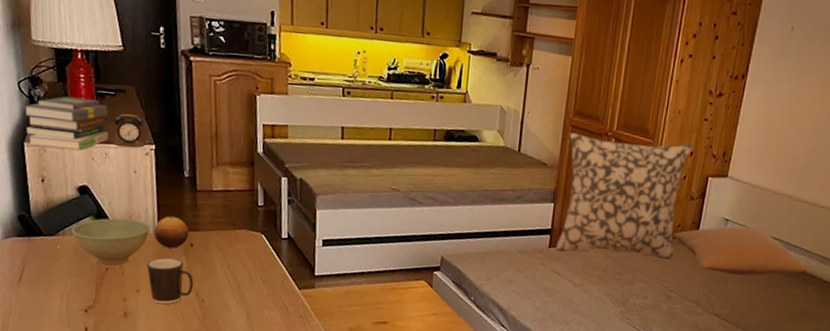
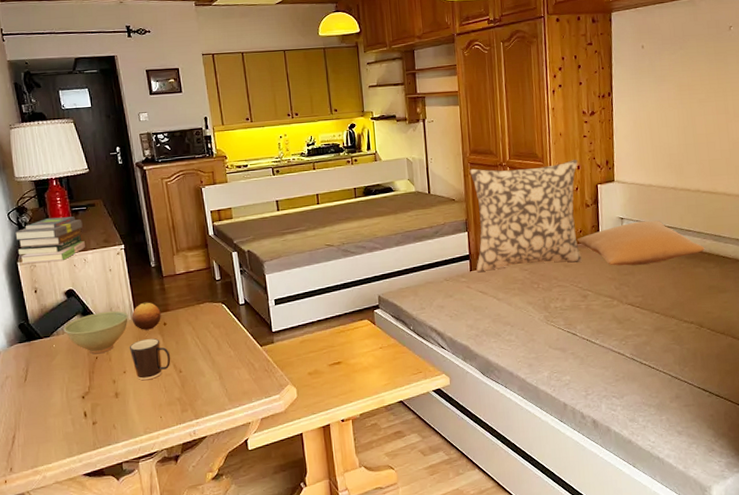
alarm clock: present [113,114,145,148] -> none [89,223,116,252]

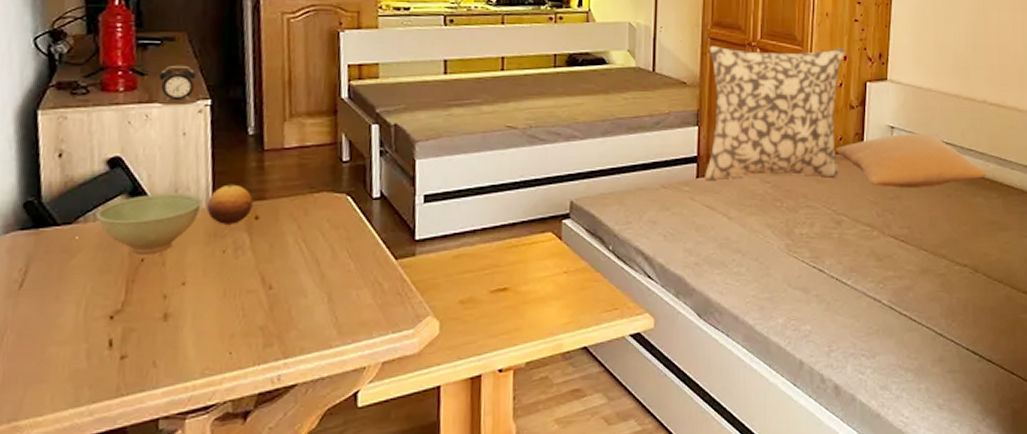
books: present [15,216,86,263] -> none [41,50,152,113]
alarm clock: none [89,223,116,252] -> present [157,66,198,106]
mug: present [129,338,171,381] -> none [195,238,259,298]

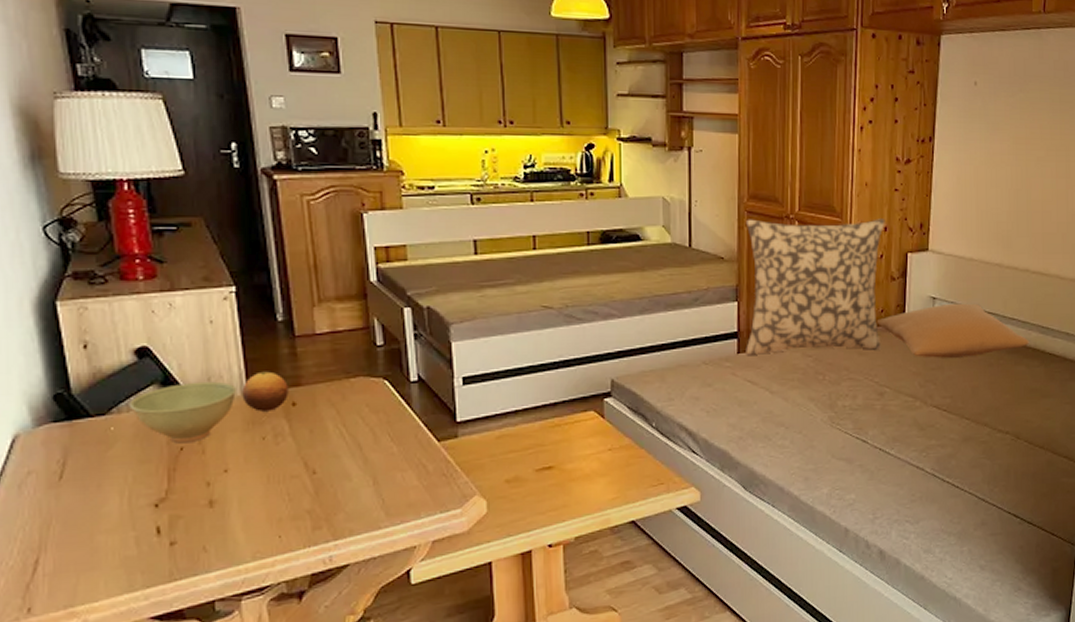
alarm clock: present [157,66,198,106] -> none [179,253,222,293]

